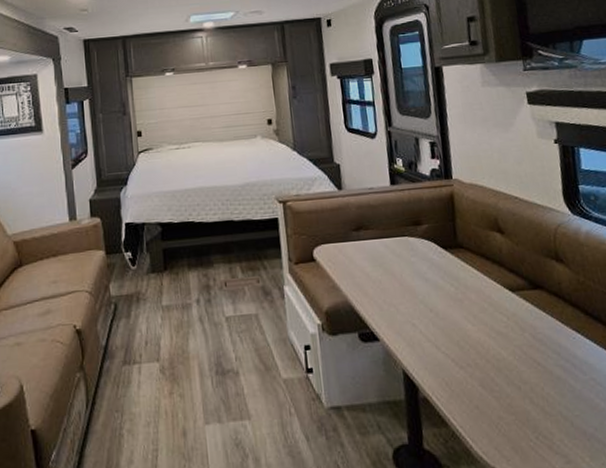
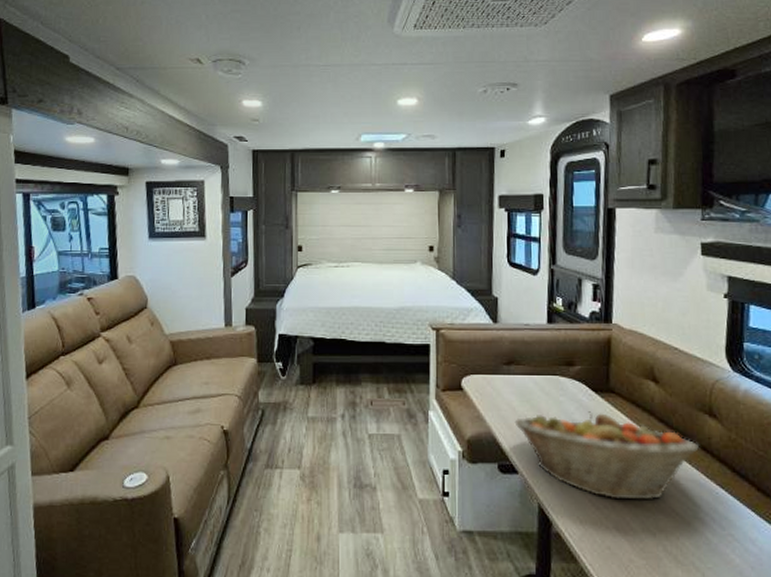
fruit basket: none [370,269,551,356] -> present [514,411,699,500]

